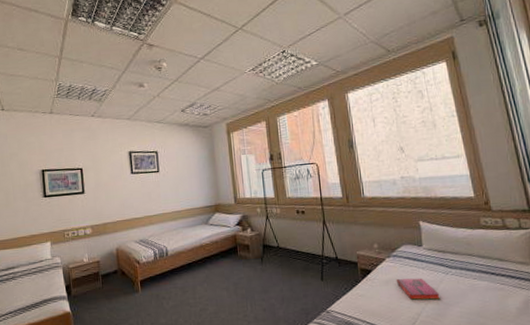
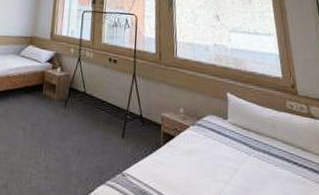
hardback book: present [396,278,440,300] -> none [197,150,241,182]

